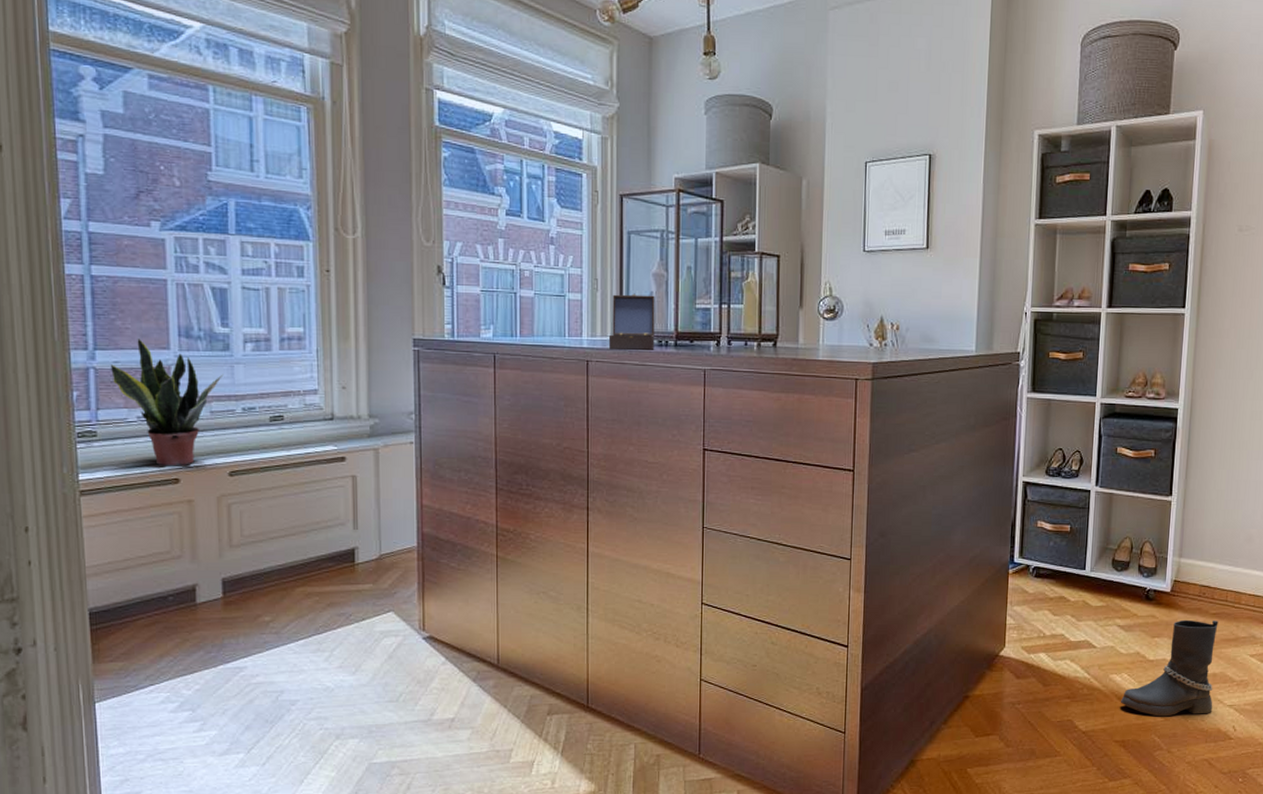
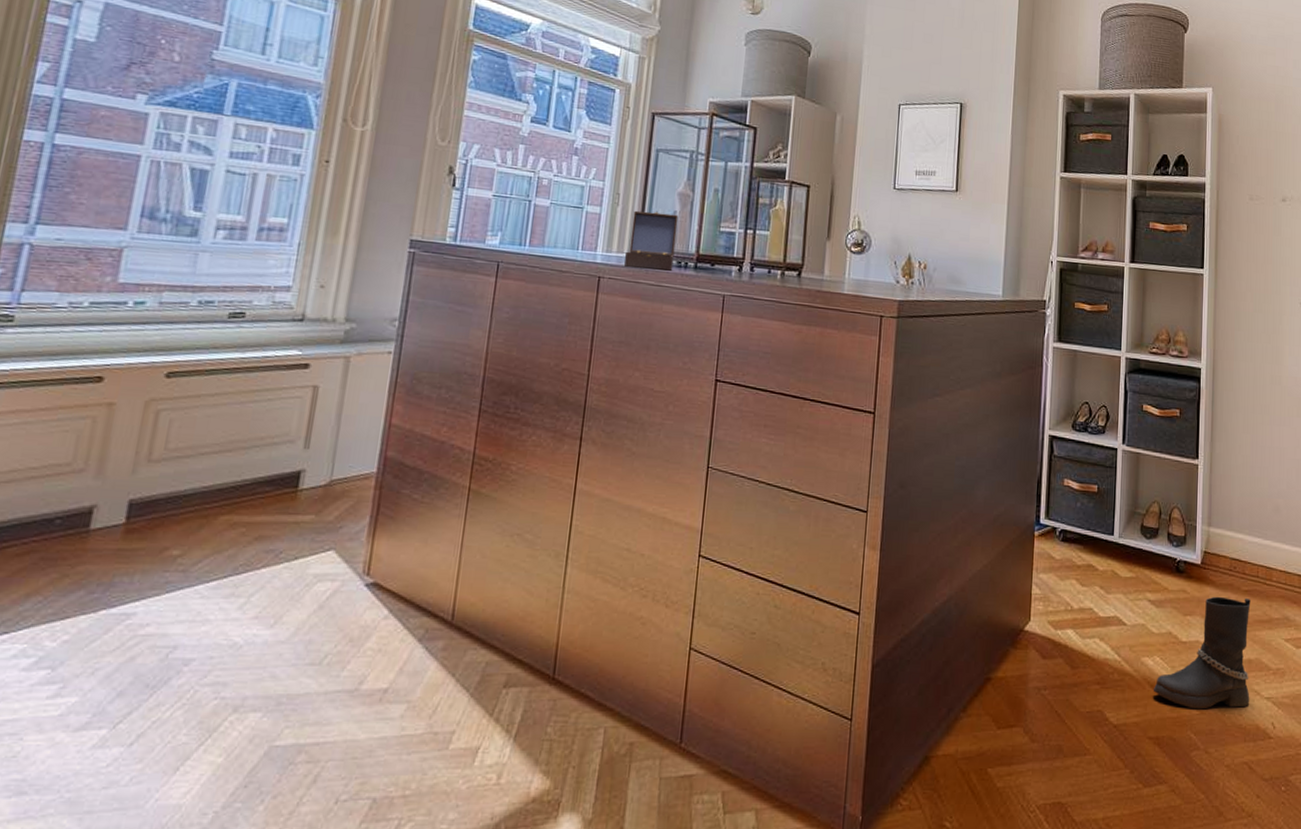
potted plant: present [111,339,224,466] -> none [49,216,185,362]

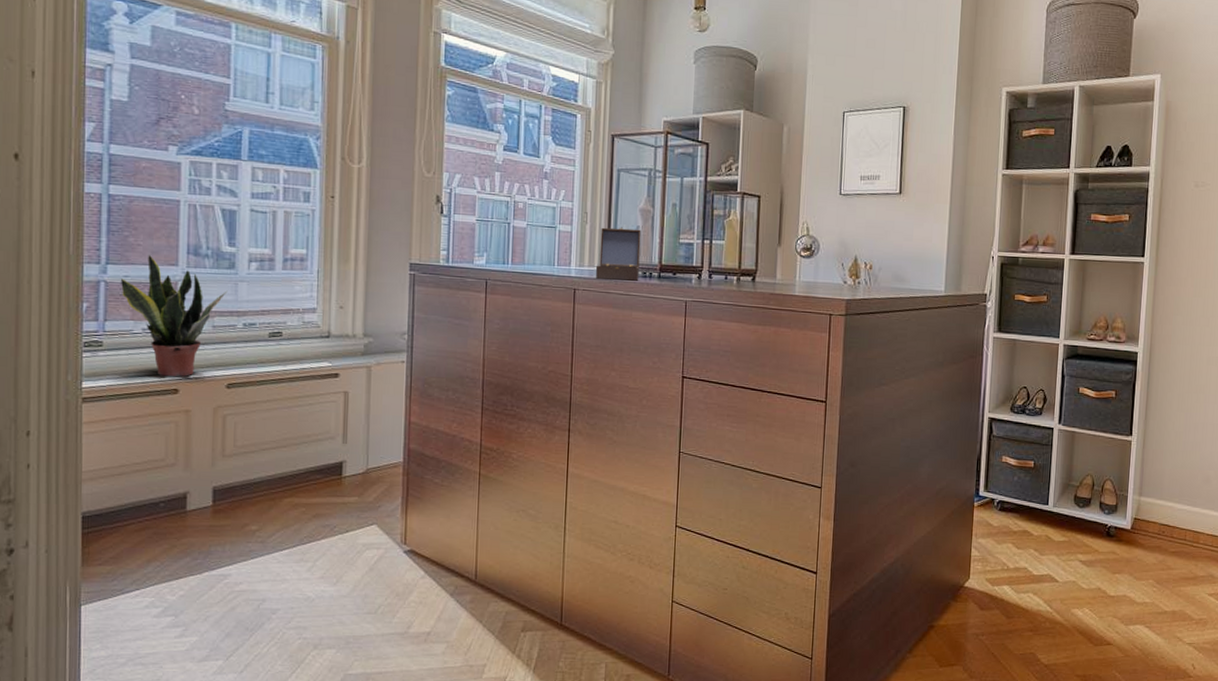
potted plant: none [49,216,185,362] -> present [121,255,228,377]
boot: present [1153,596,1251,710] -> none [1081,557,1177,653]

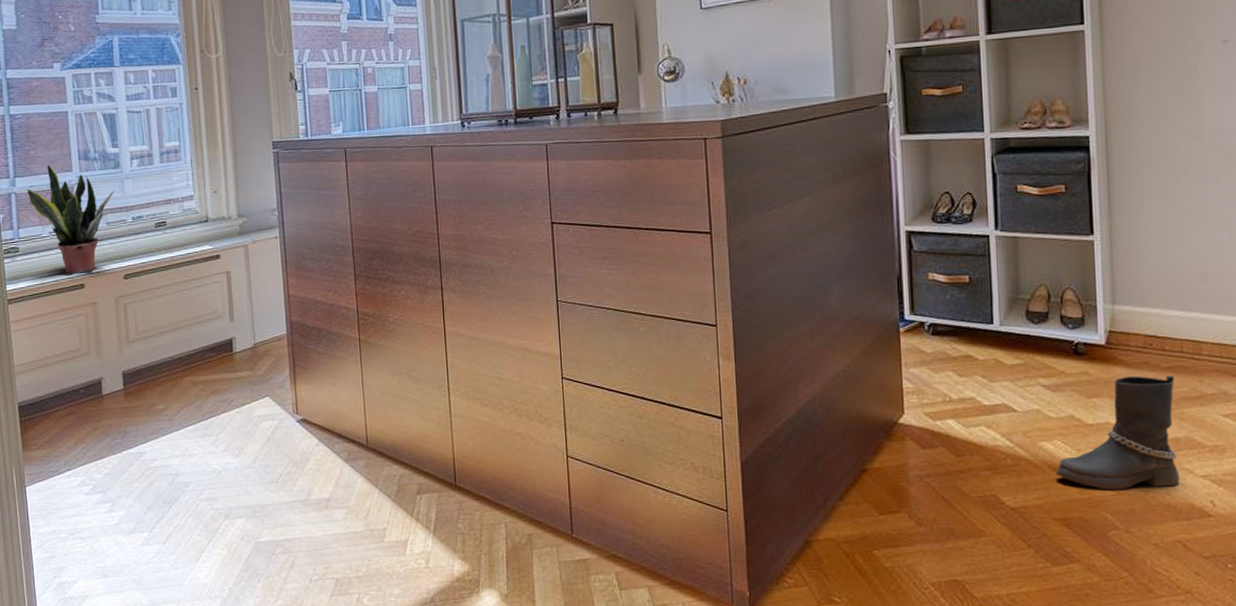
jewelry box: present [595,227,641,281] -> none [449,77,495,134]
boot: none [1081,557,1177,653] -> present [1055,375,1180,490]

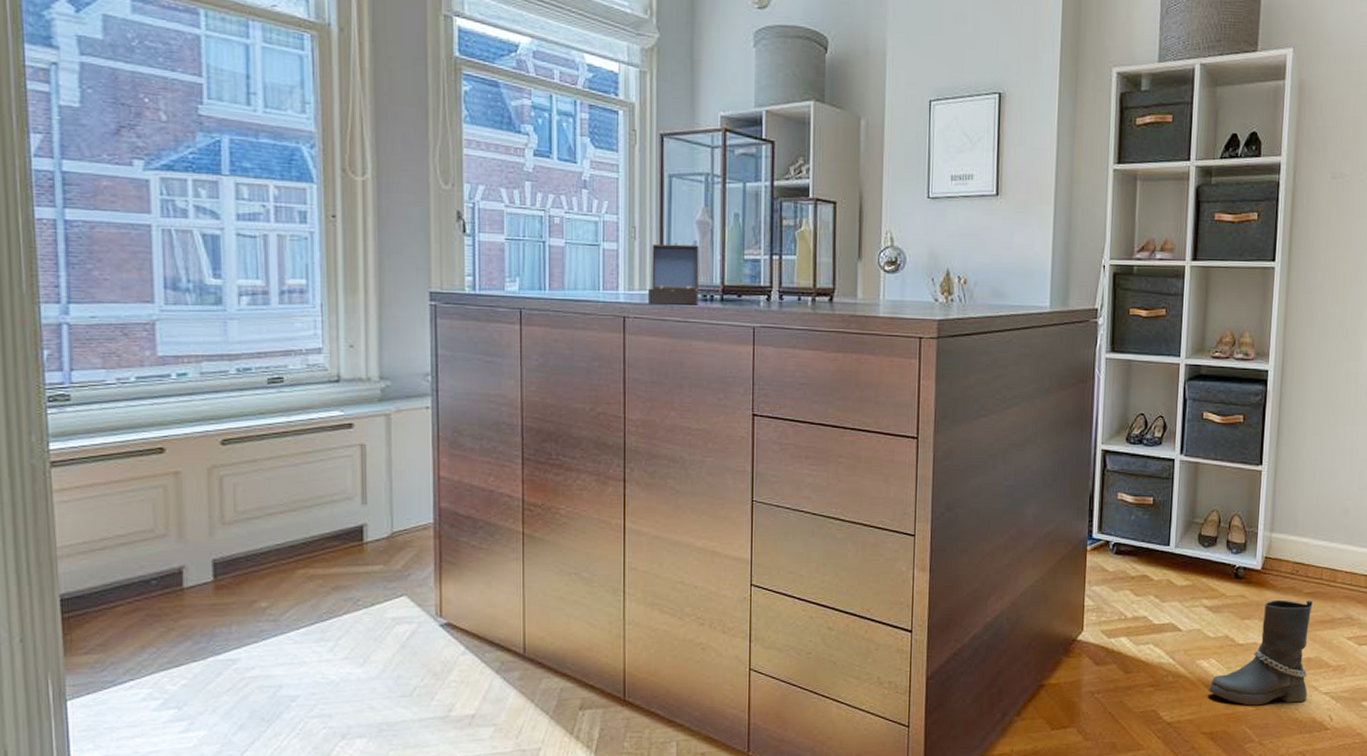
potted plant: present [28,165,116,274] -> none [87,291,215,434]
jewelry box: none [449,77,495,134] -> present [647,243,699,306]

